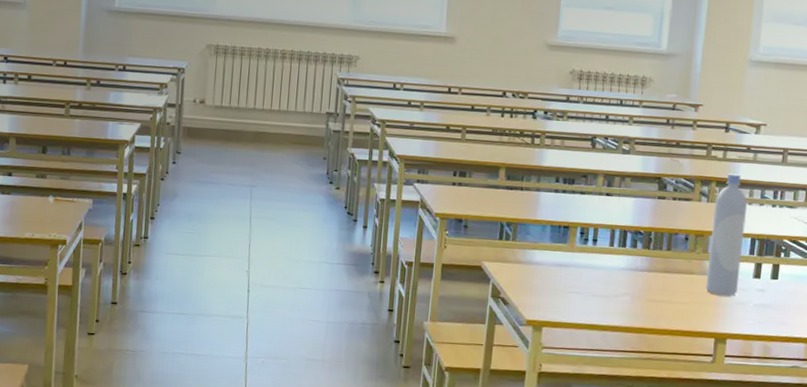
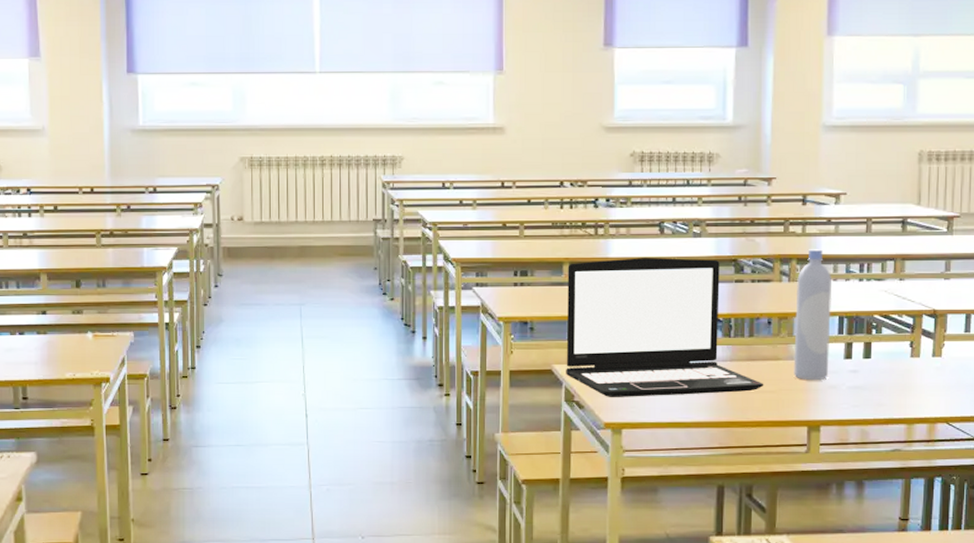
laptop: none [494,168,678,302] -> present [566,258,764,397]

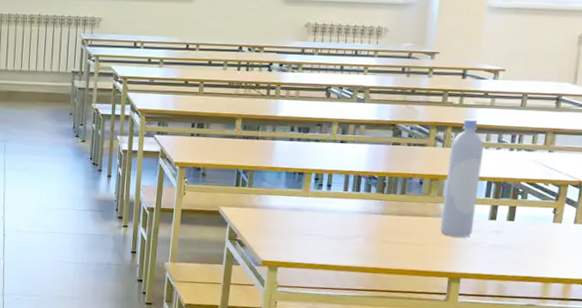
laptop: present [566,258,764,397] -> none [231,117,411,243]

